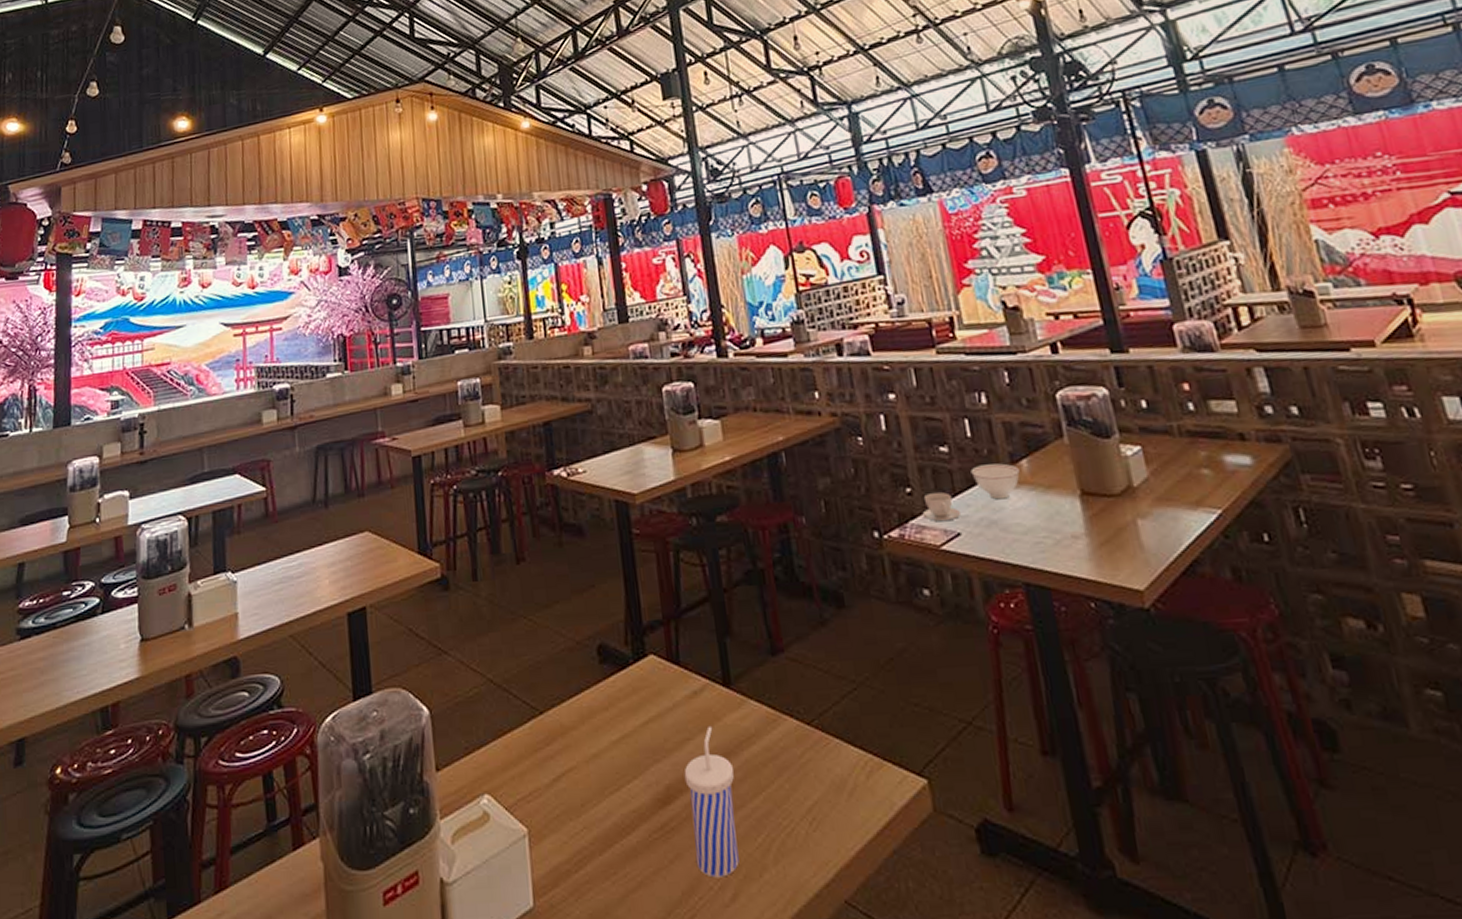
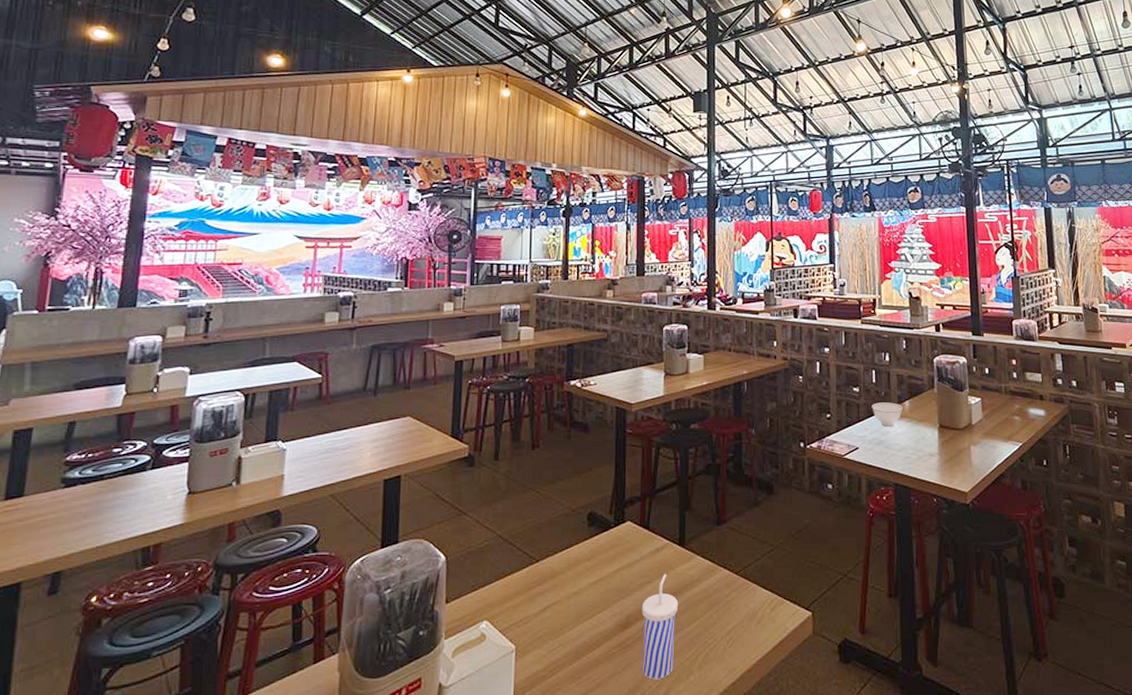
teacup: present [922,492,962,522] -> none [835,419,861,439]

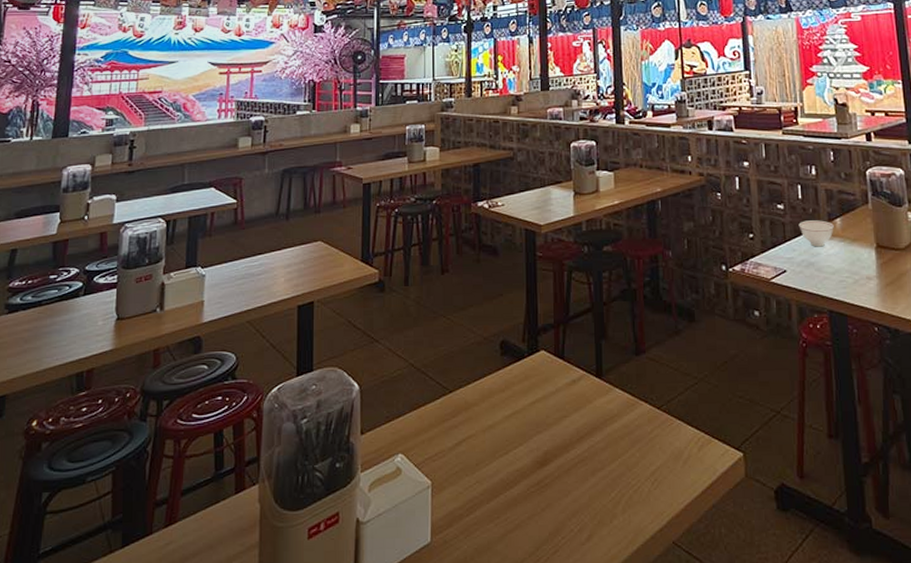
beverage cup: present [641,573,679,680] -> none [559,407,599,523]

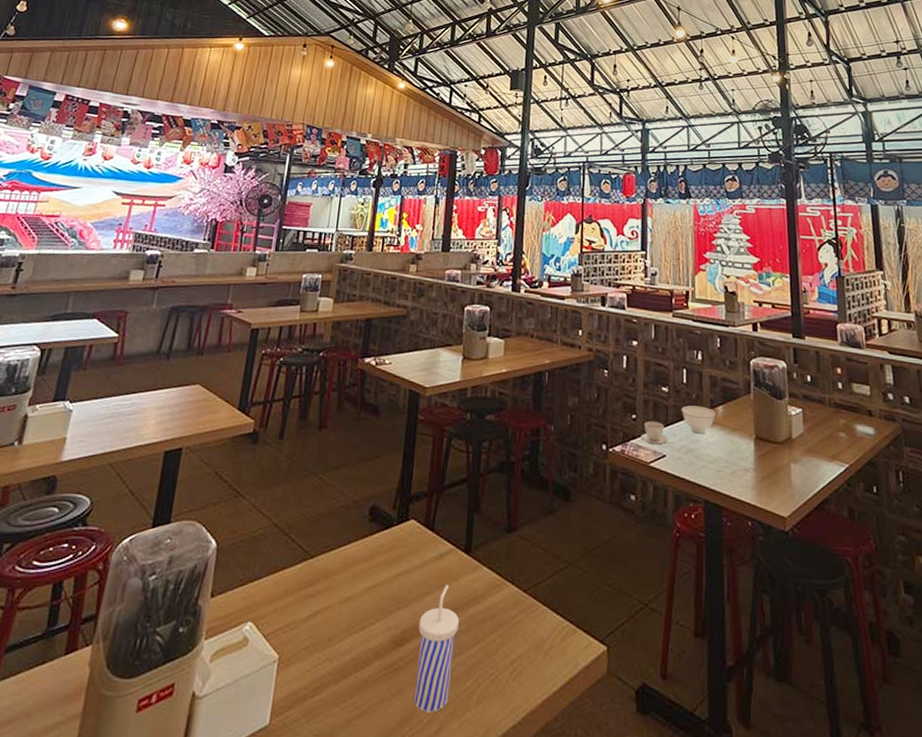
beverage cup: none [559,407,599,523] -> present [413,584,460,713]
teacup: none [759,239,789,261] -> present [640,422,669,445]

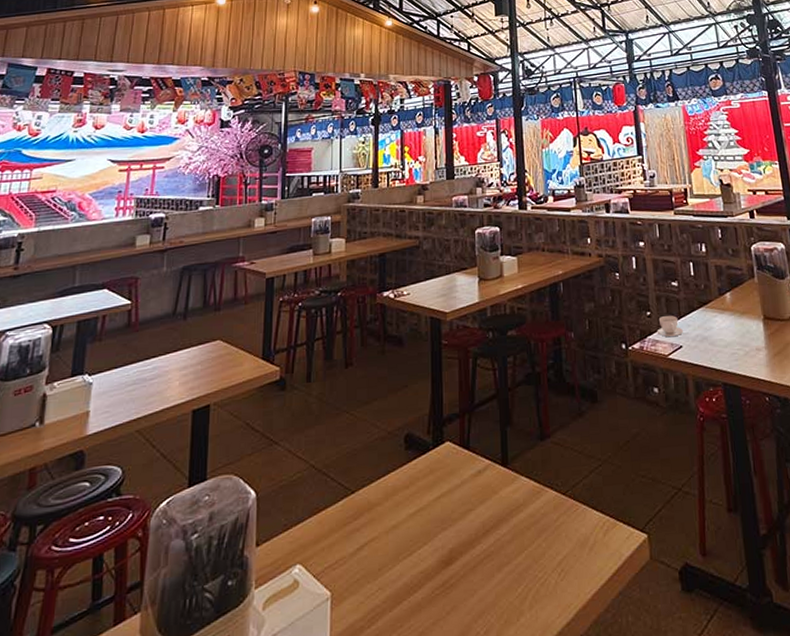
beverage cup: present [413,584,460,713] -> none [465,498,505,624]
bowl: present [681,405,716,434] -> none [692,295,725,322]

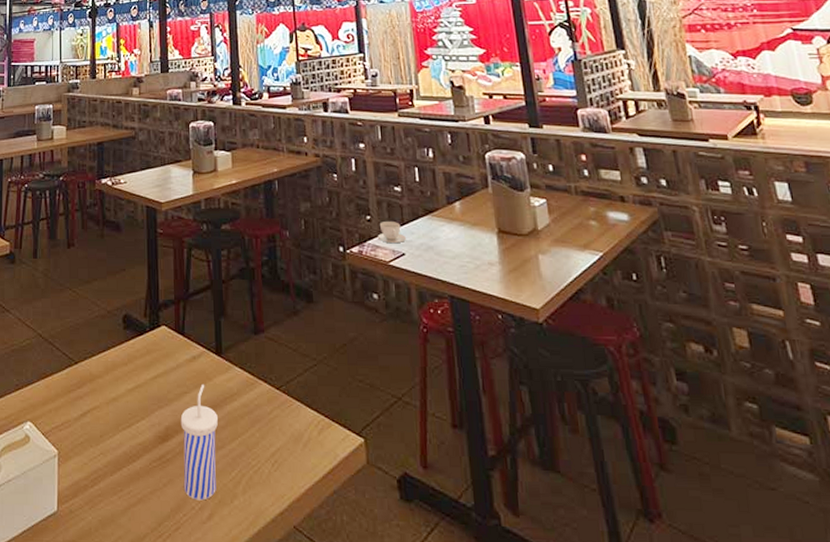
beverage cup: none [465,498,505,624] -> present [180,383,219,501]

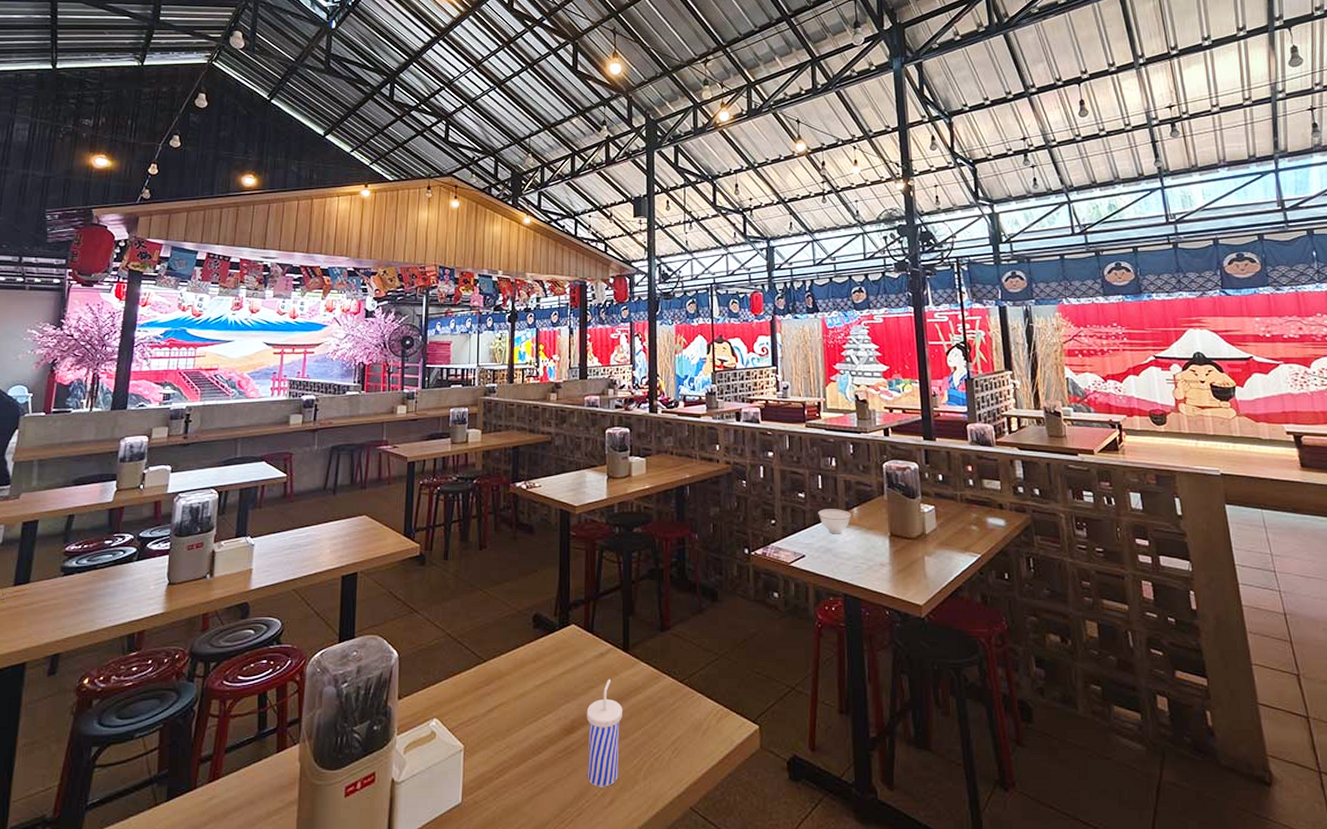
teacup: present [377,222,407,244] -> none [780,526,808,546]
bowl: none [416,203,453,231] -> present [818,509,851,534]

